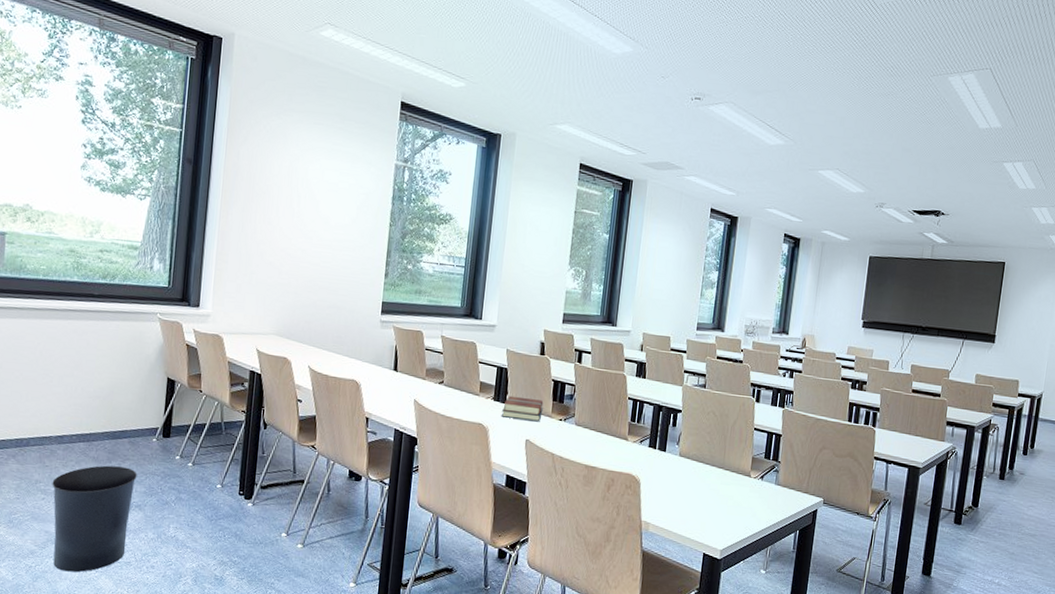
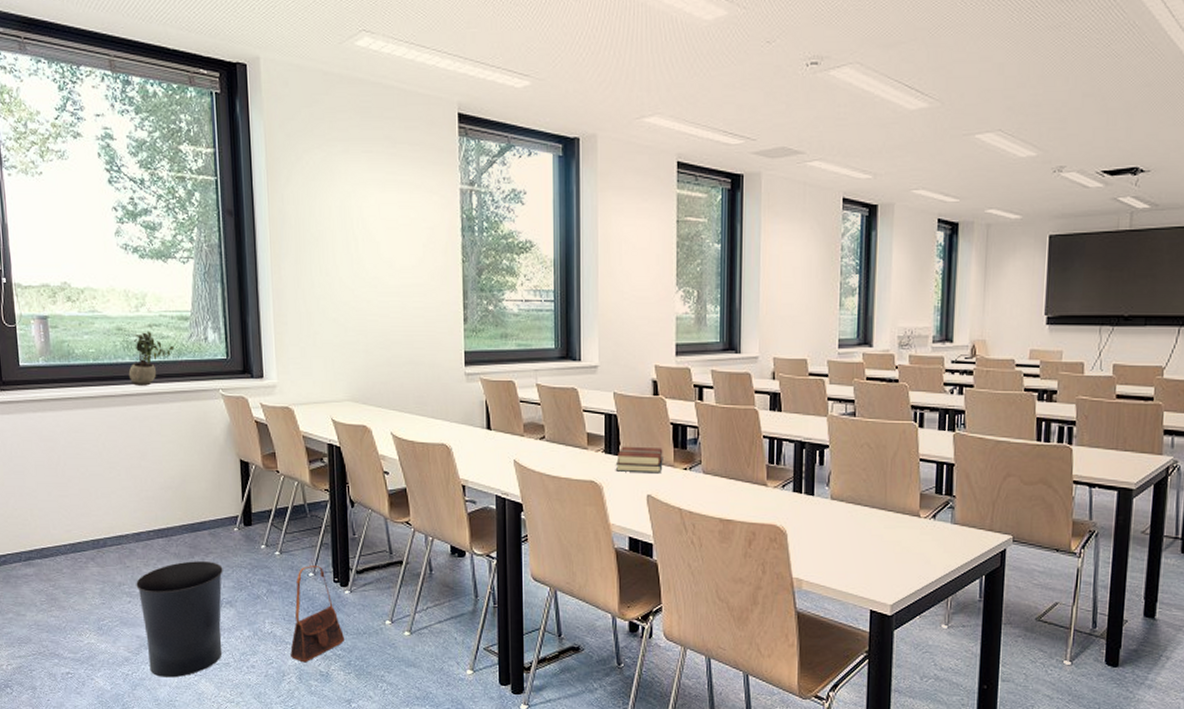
potted plant: none [74,255,121,305] -> present [128,331,175,387]
shoulder bag: none [189,478,243,567] -> present [290,566,345,663]

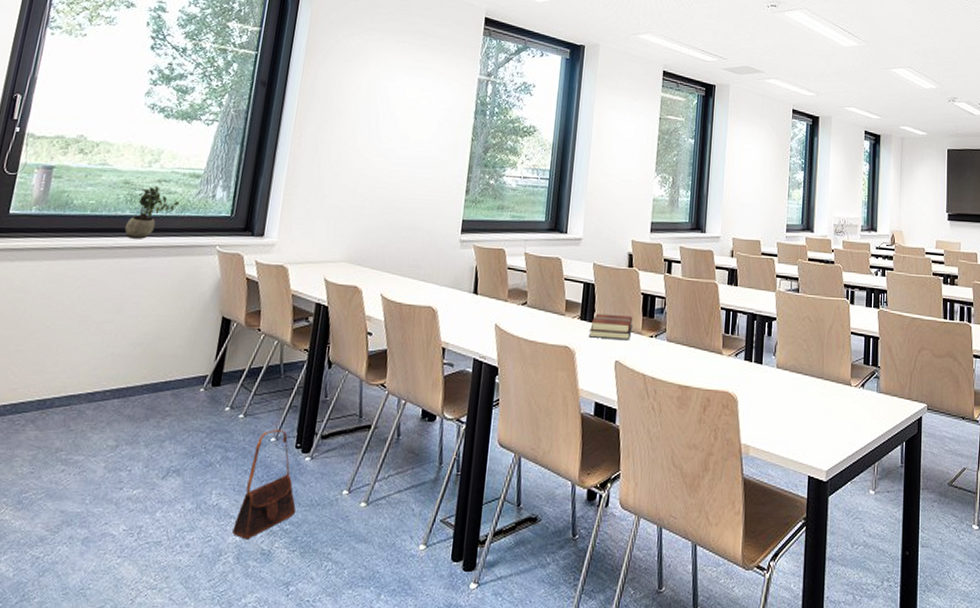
waste bin: present [136,561,223,678] -> none [66,424,179,560]

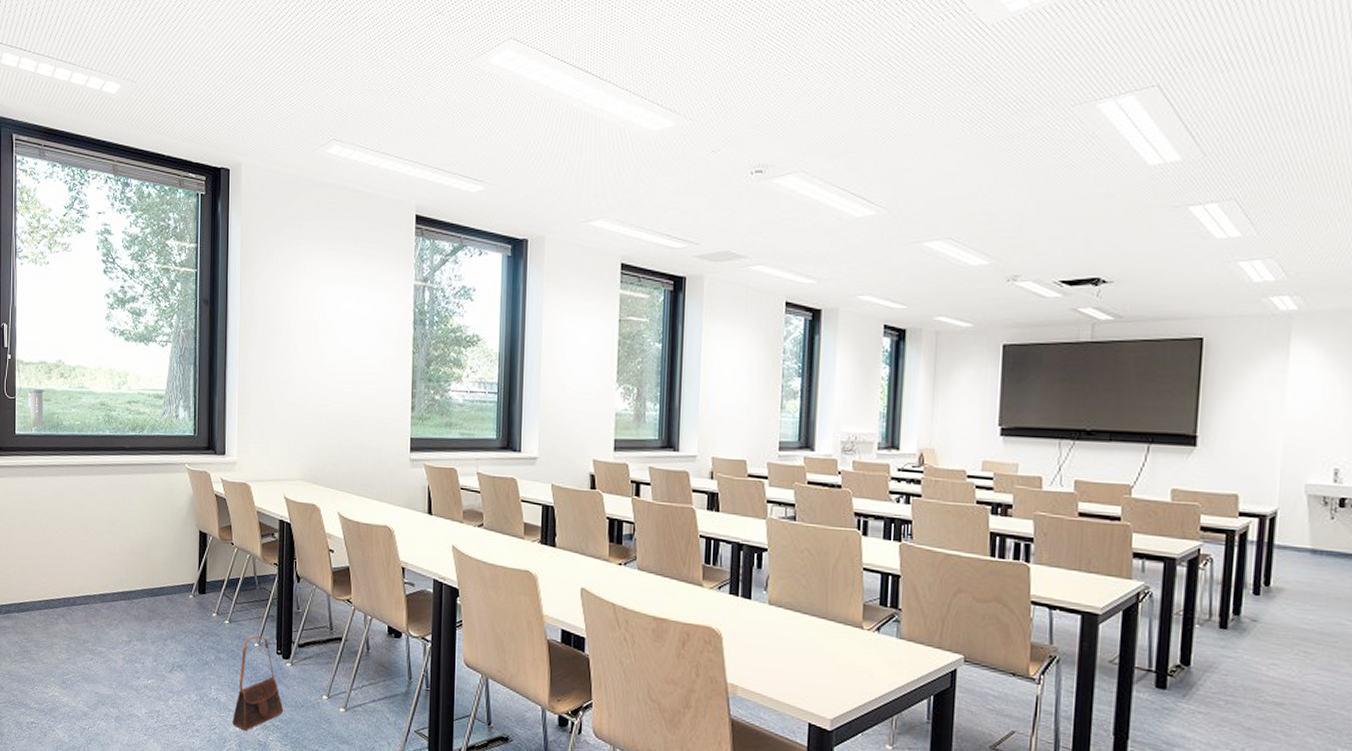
potted plant: present [124,186,180,240] -> none [107,407,149,458]
books: present [589,313,633,341] -> none [551,537,599,567]

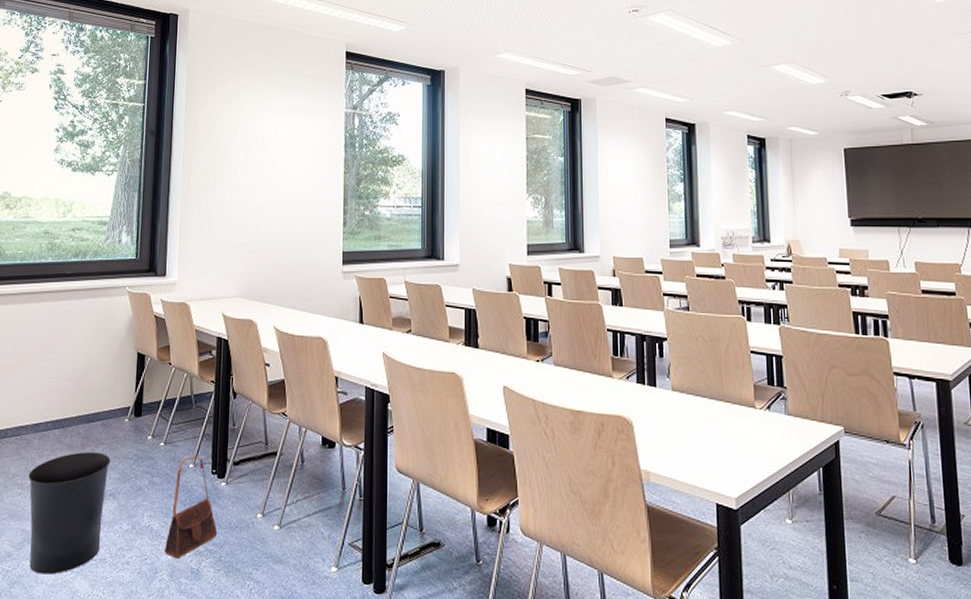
waste bin: none [99,624,177,735] -> present [28,452,111,575]

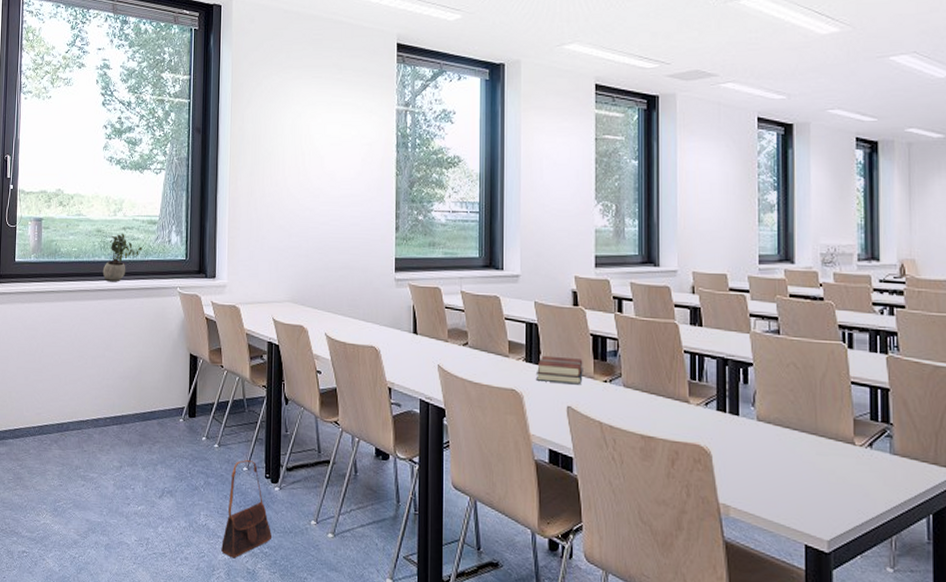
waste bin: present [28,452,111,575] -> none [90,449,167,564]
potted plant: none [49,234,92,285] -> present [102,233,143,283]
books: none [475,339,518,366] -> present [537,355,583,385]

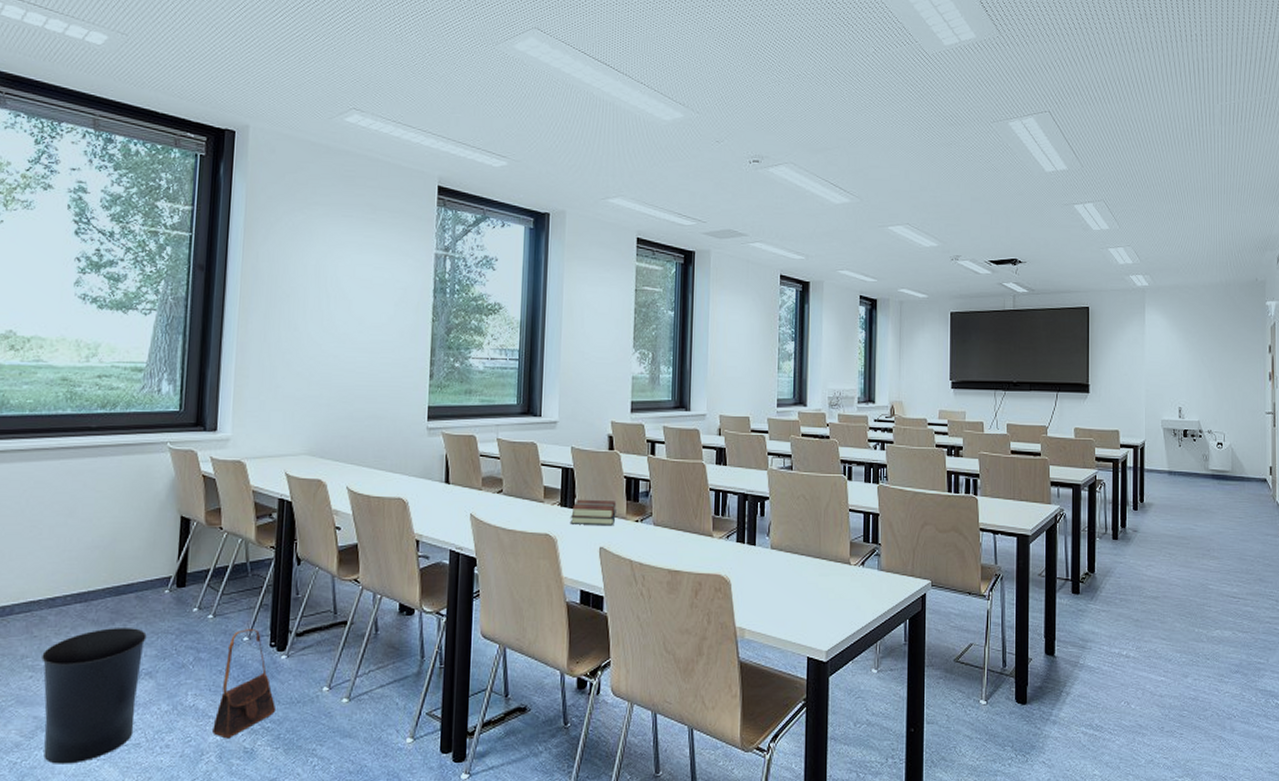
waste bin: none [90,449,167,564] -> present [42,628,147,764]
potted plant: present [102,233,143,283] -> none [67,381,124,440]

